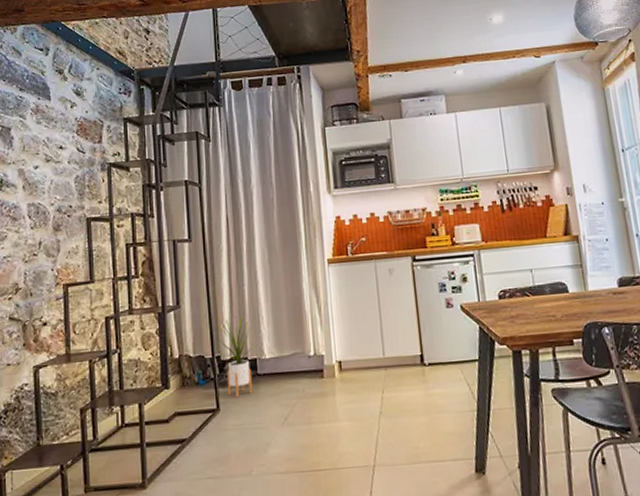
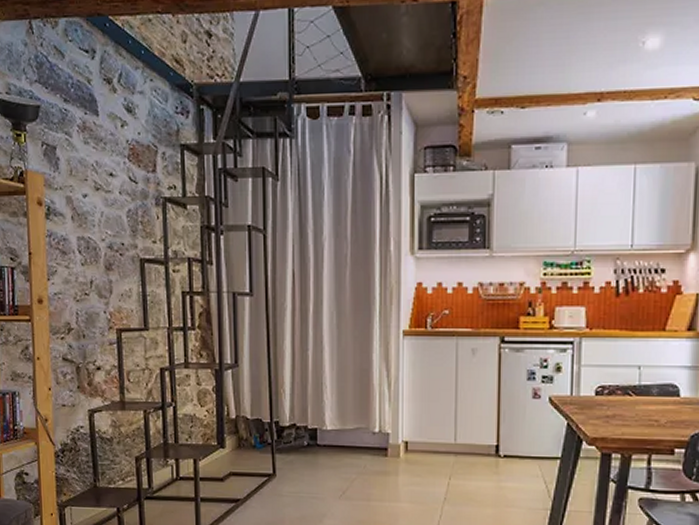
house plant: present [216,314,256,398] -> none [276,380,317,465]

